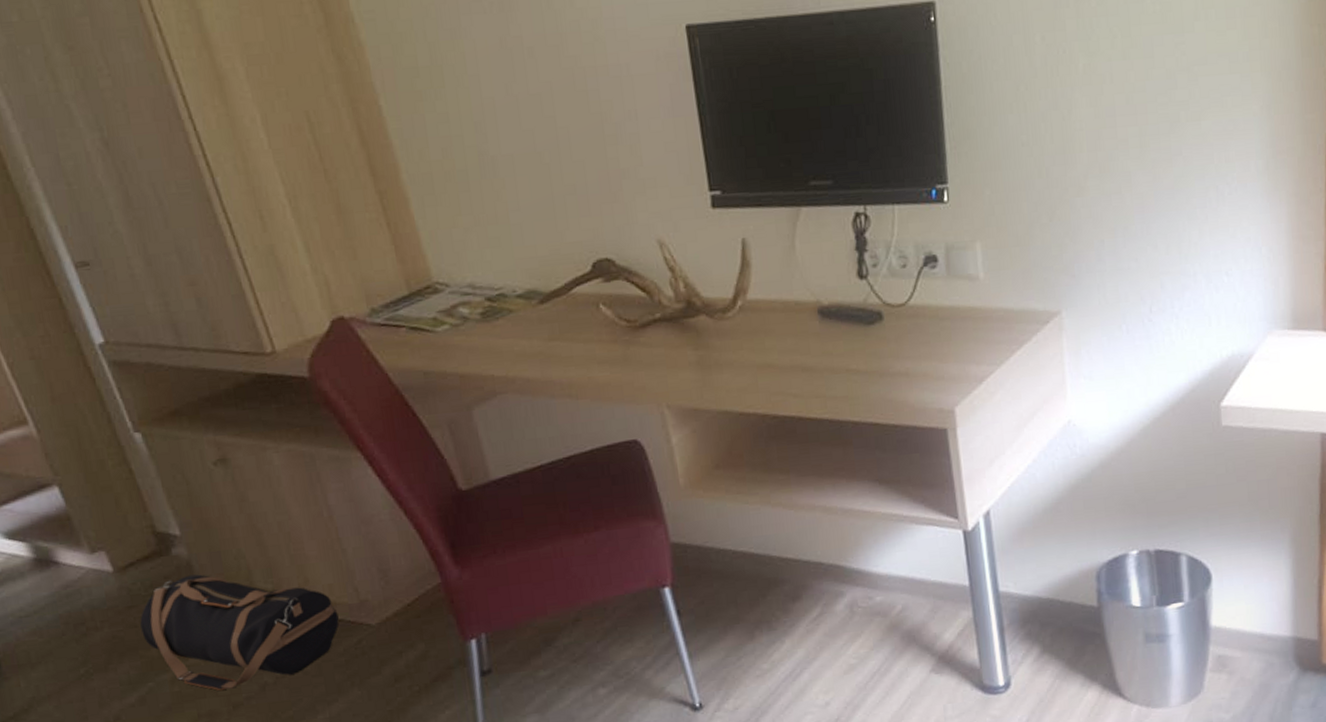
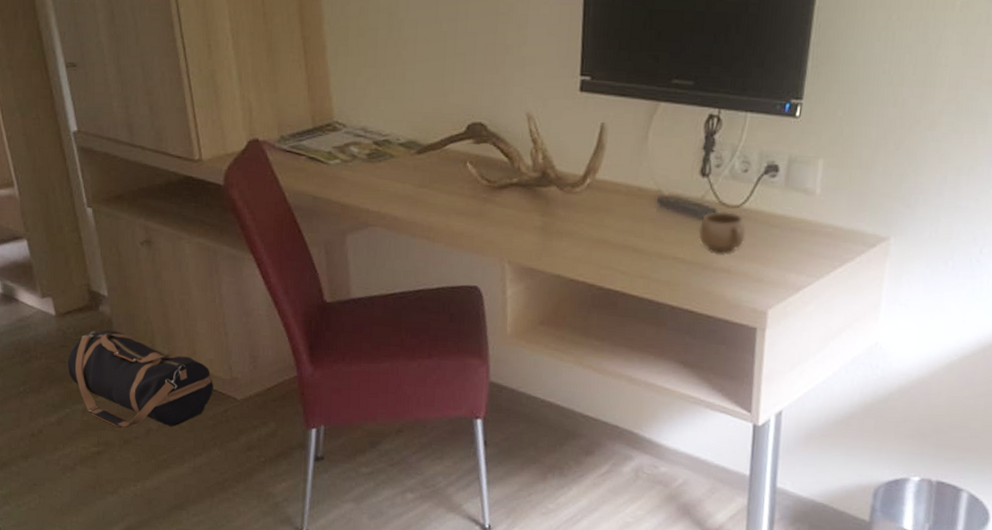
mug: none [867,311,917,357] -> present [698,211,746,253]

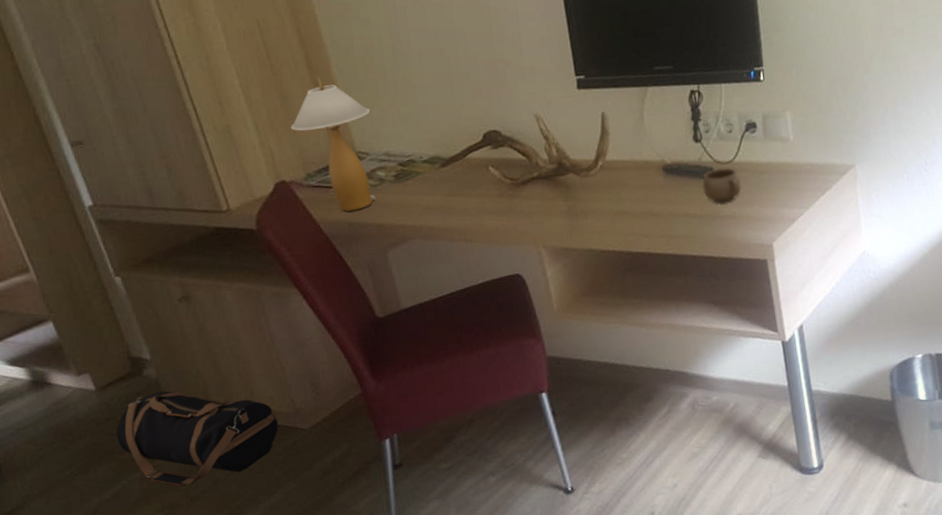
table lamp: none [272,33,355,185] -> present [290,77,376,212]

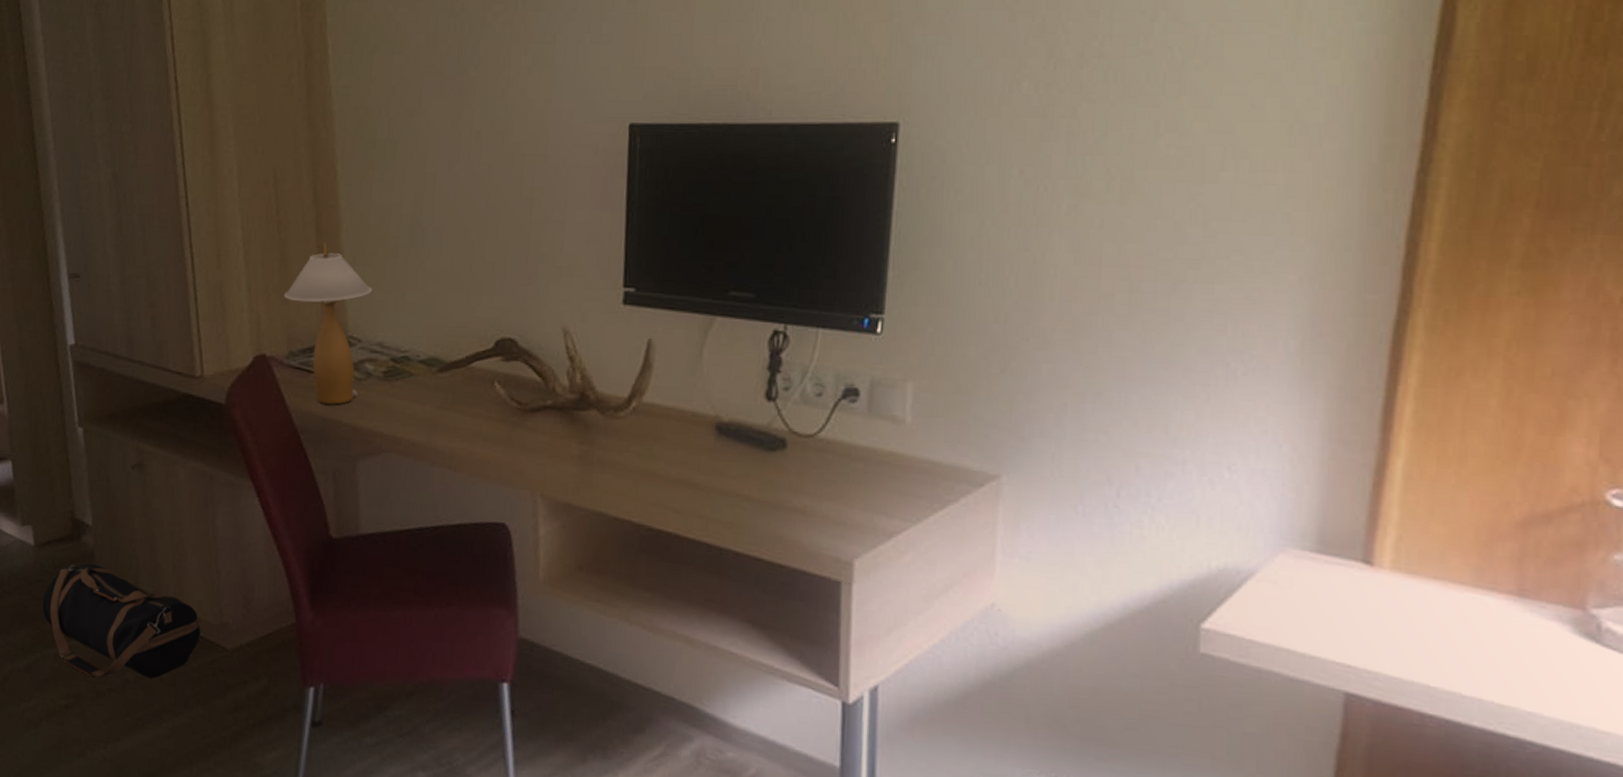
mug: present [702,167,741,204] -> none [765,441,822,490]

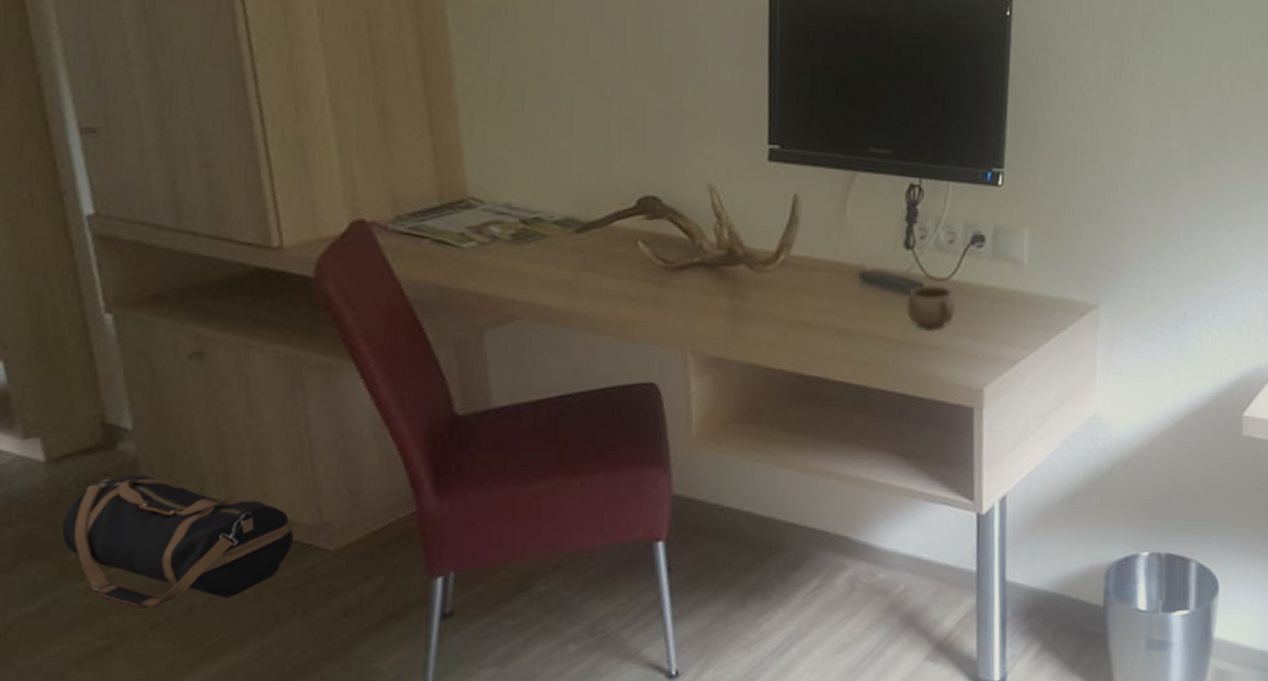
table lamp: present [283,242,373,405] -> none [385,95,496,272]
mug: none [765,441,822,490] -> present [905,284,955,329]

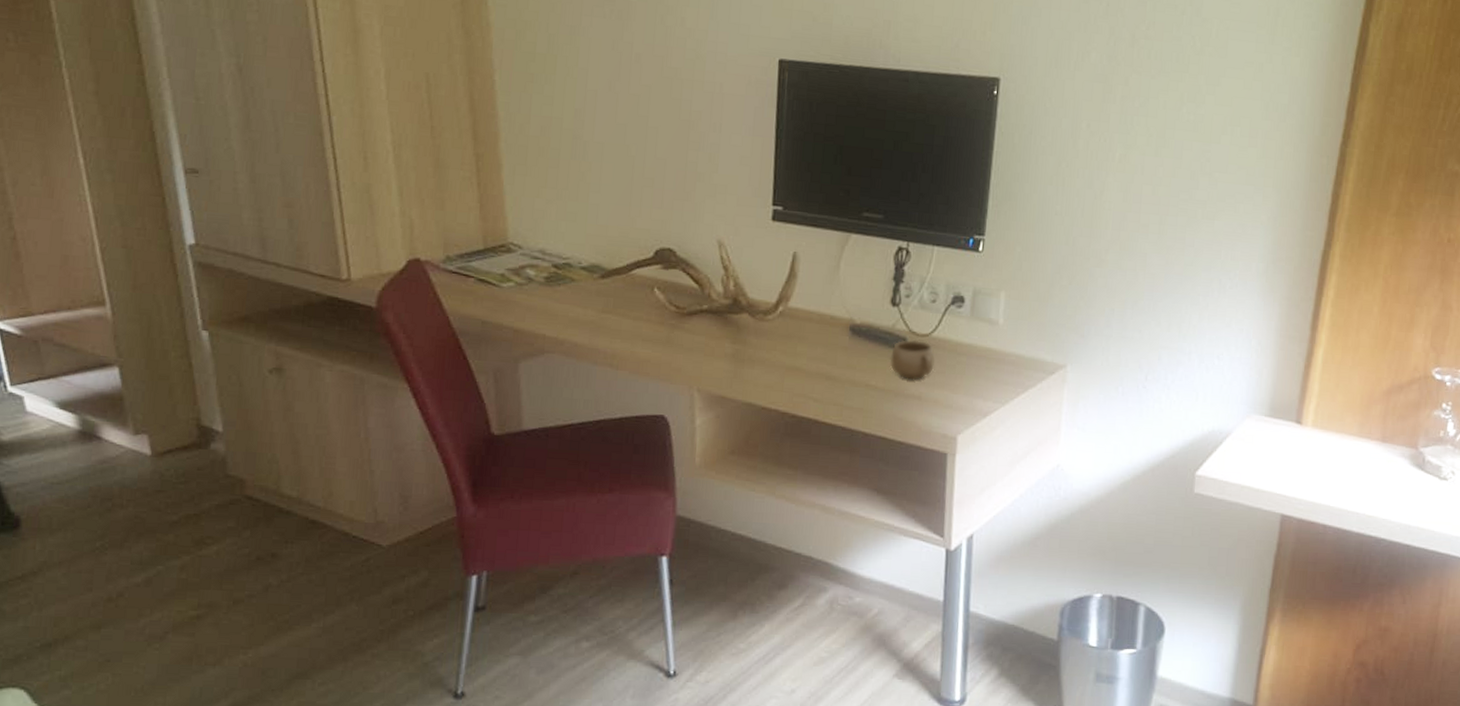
duffel bag: present [62,475,294,608] -> none [163,470,353,585]

